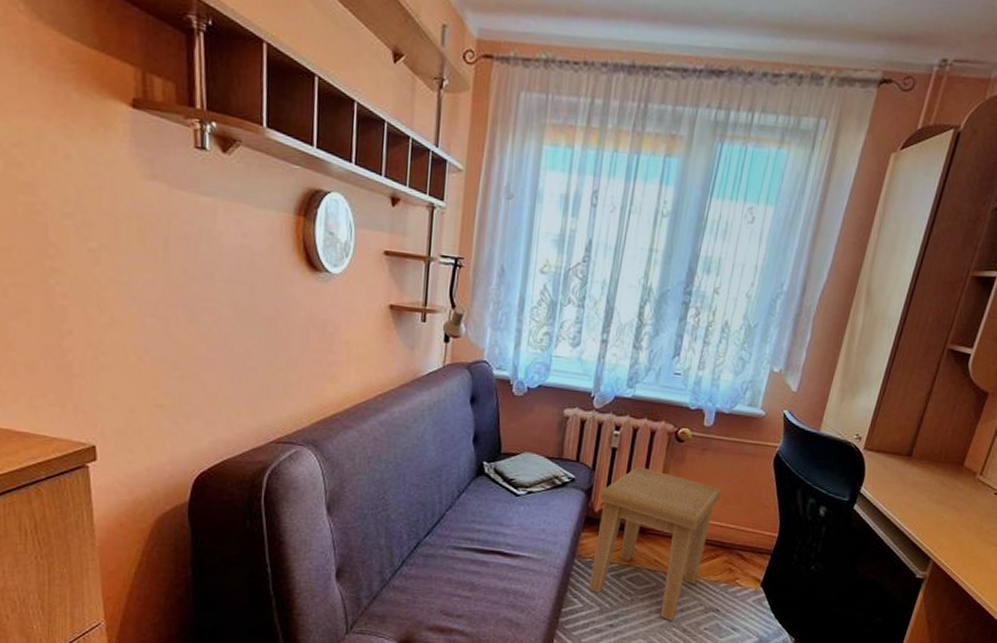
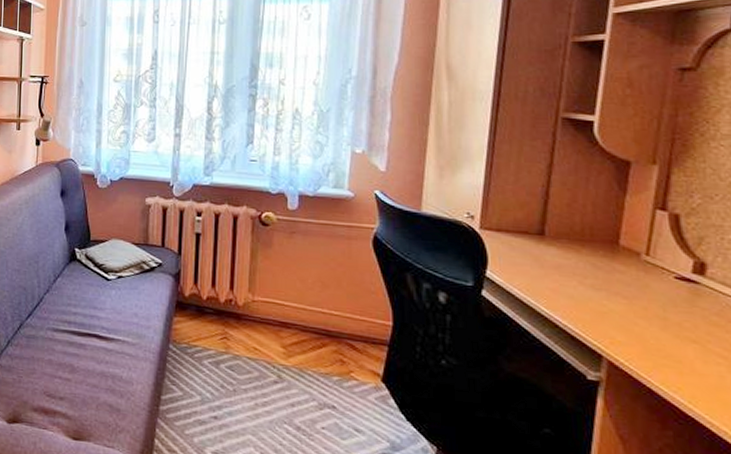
side table: present [588,466,722,621] -> none [187,250,318,417]

